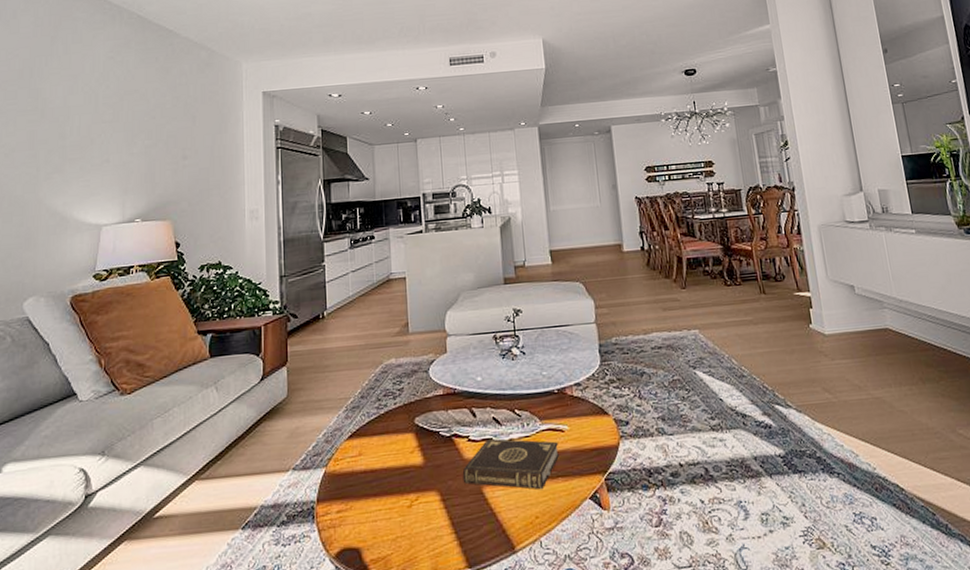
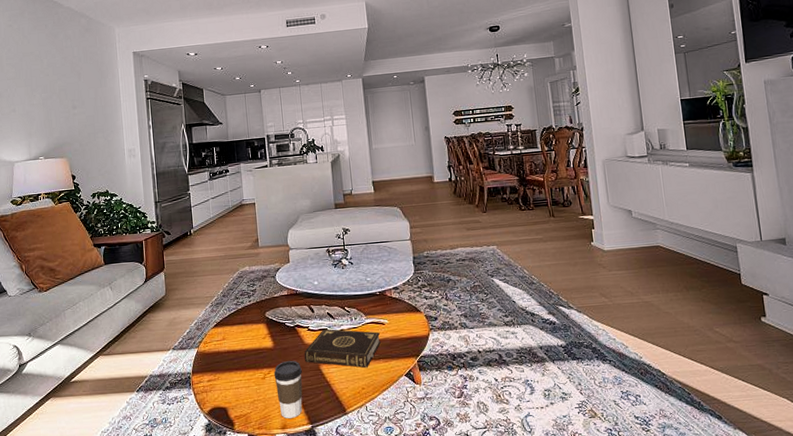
coffee cup: none [423,481,460,561] -> present [274,360,303,419]

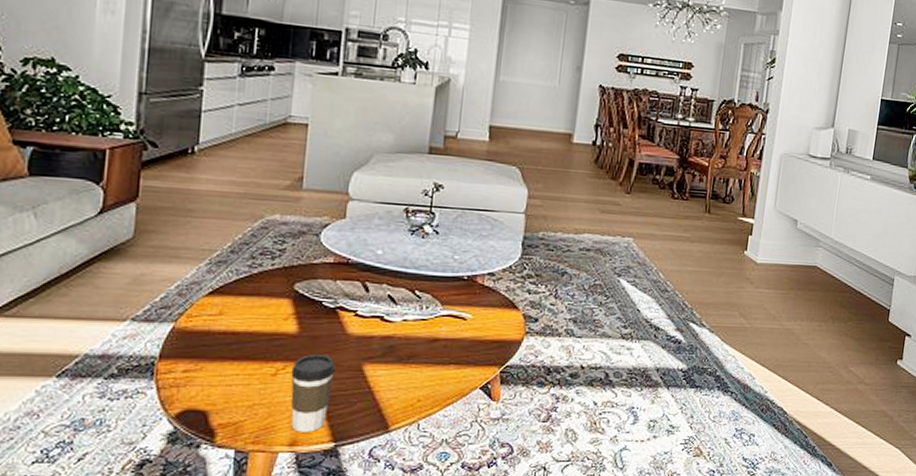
book: present [304,328,381,368] -> none [341,316,457,375]

